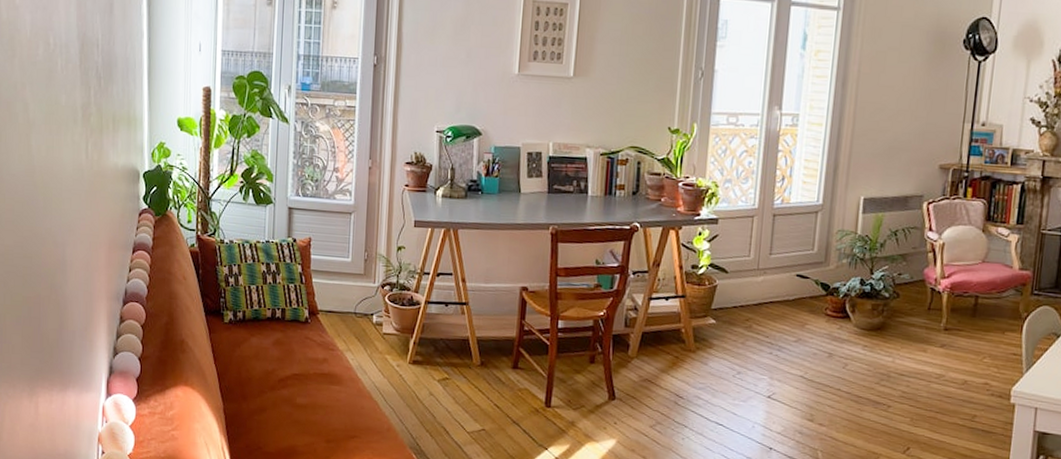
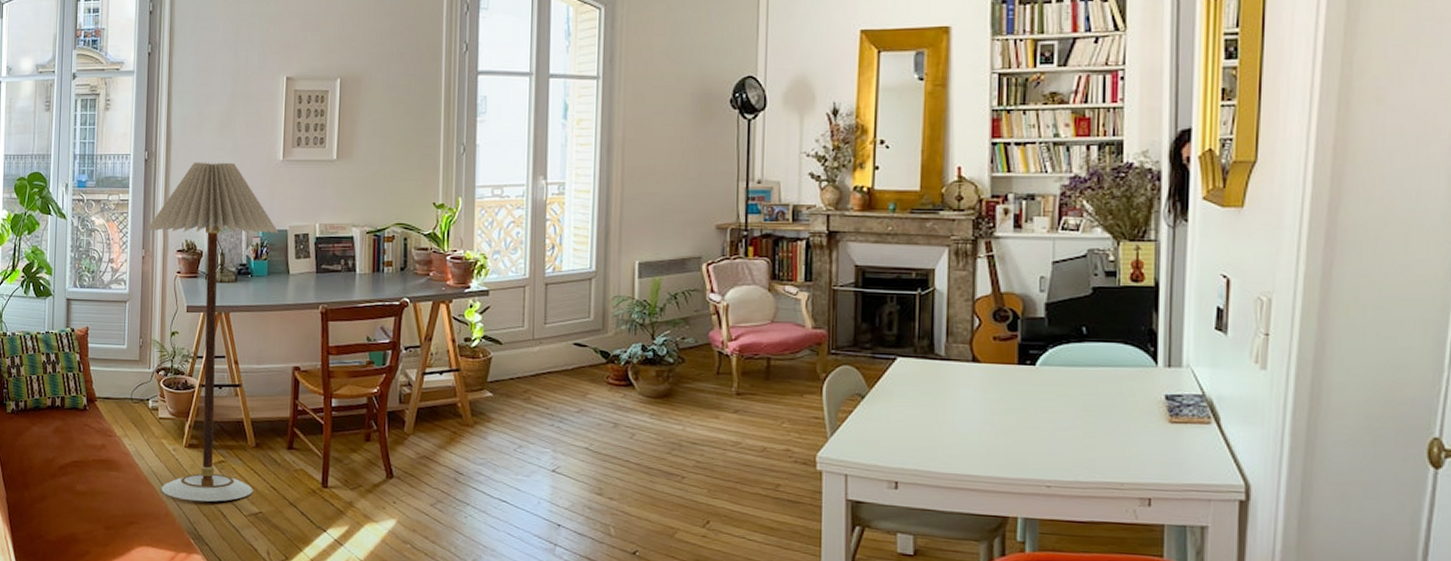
floor lamp: none [374,70,512,418] -> present [147,162,279,502]

